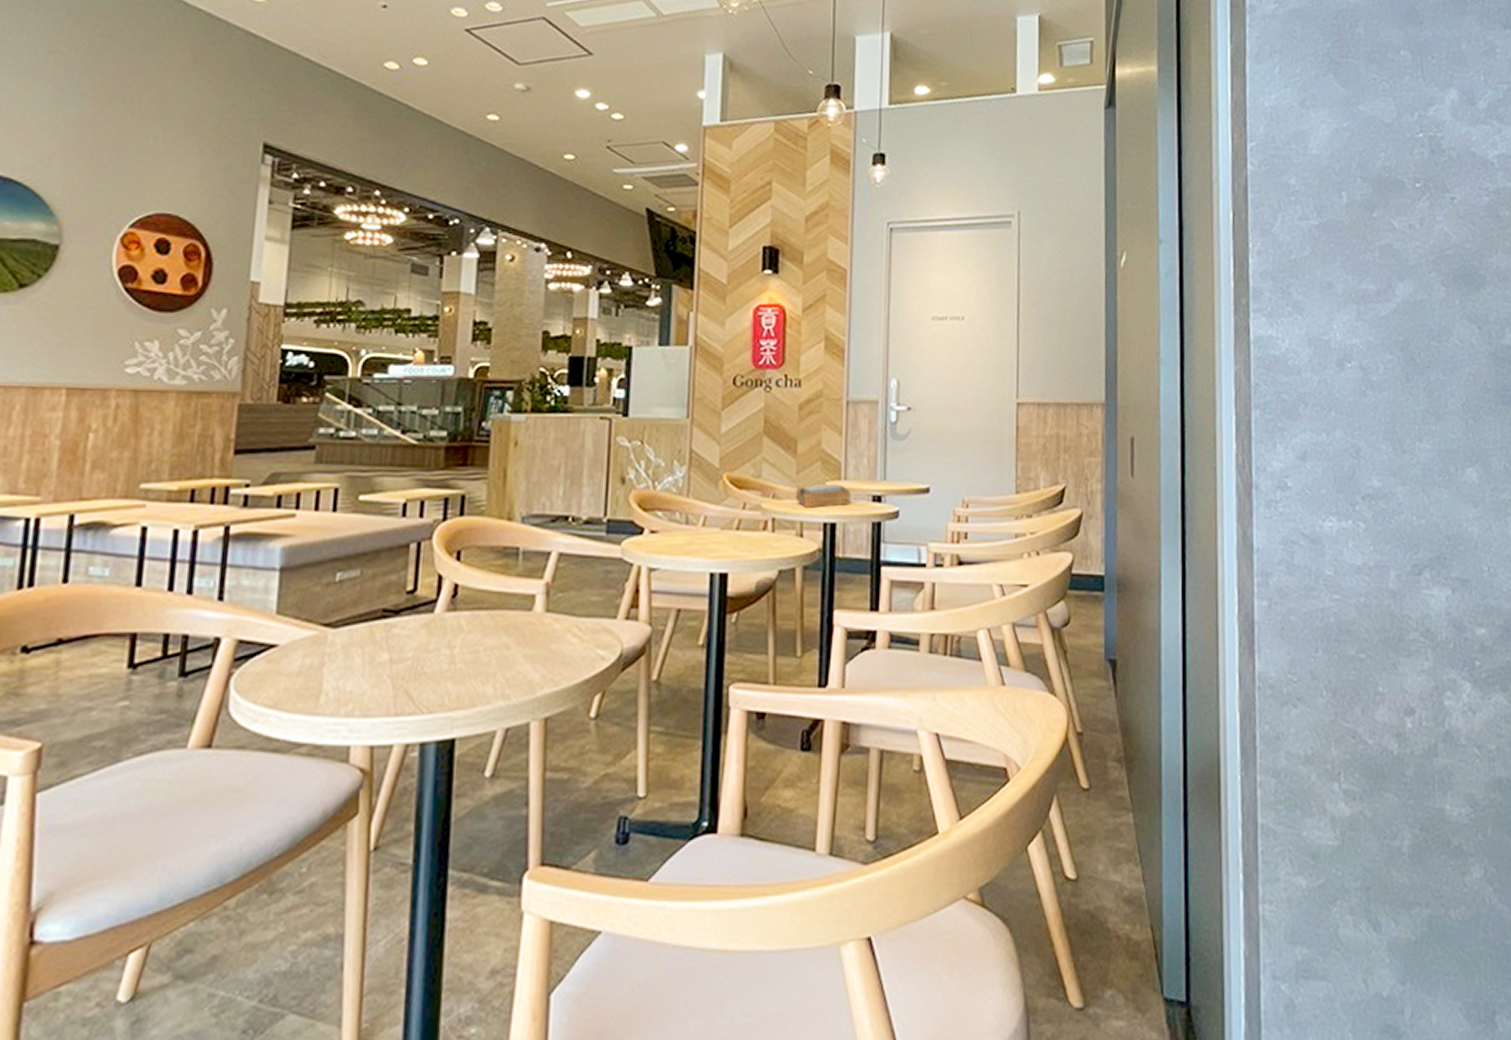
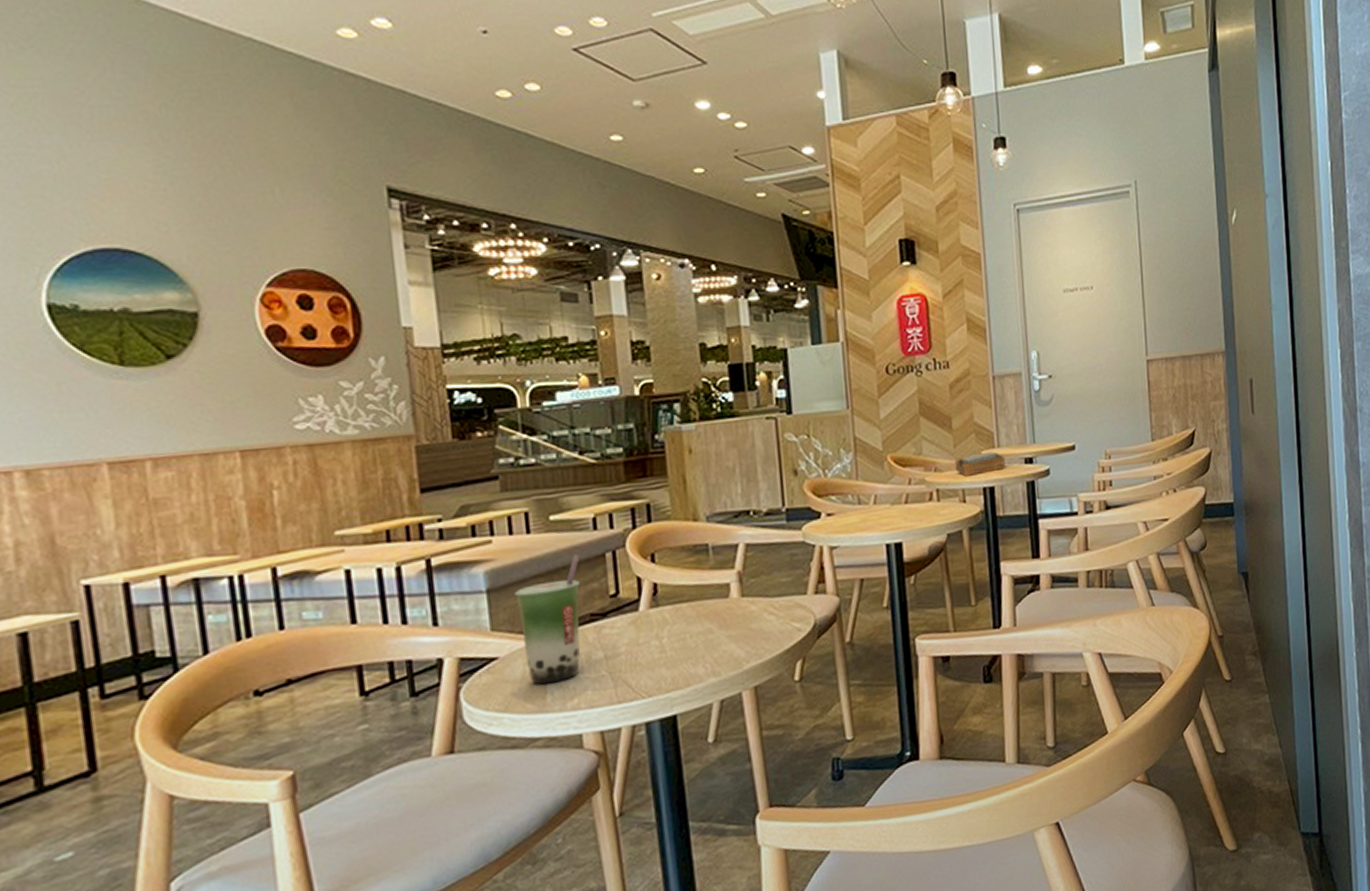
beverage cup: none [306,541,383,682] -> present [514,554,581,685]

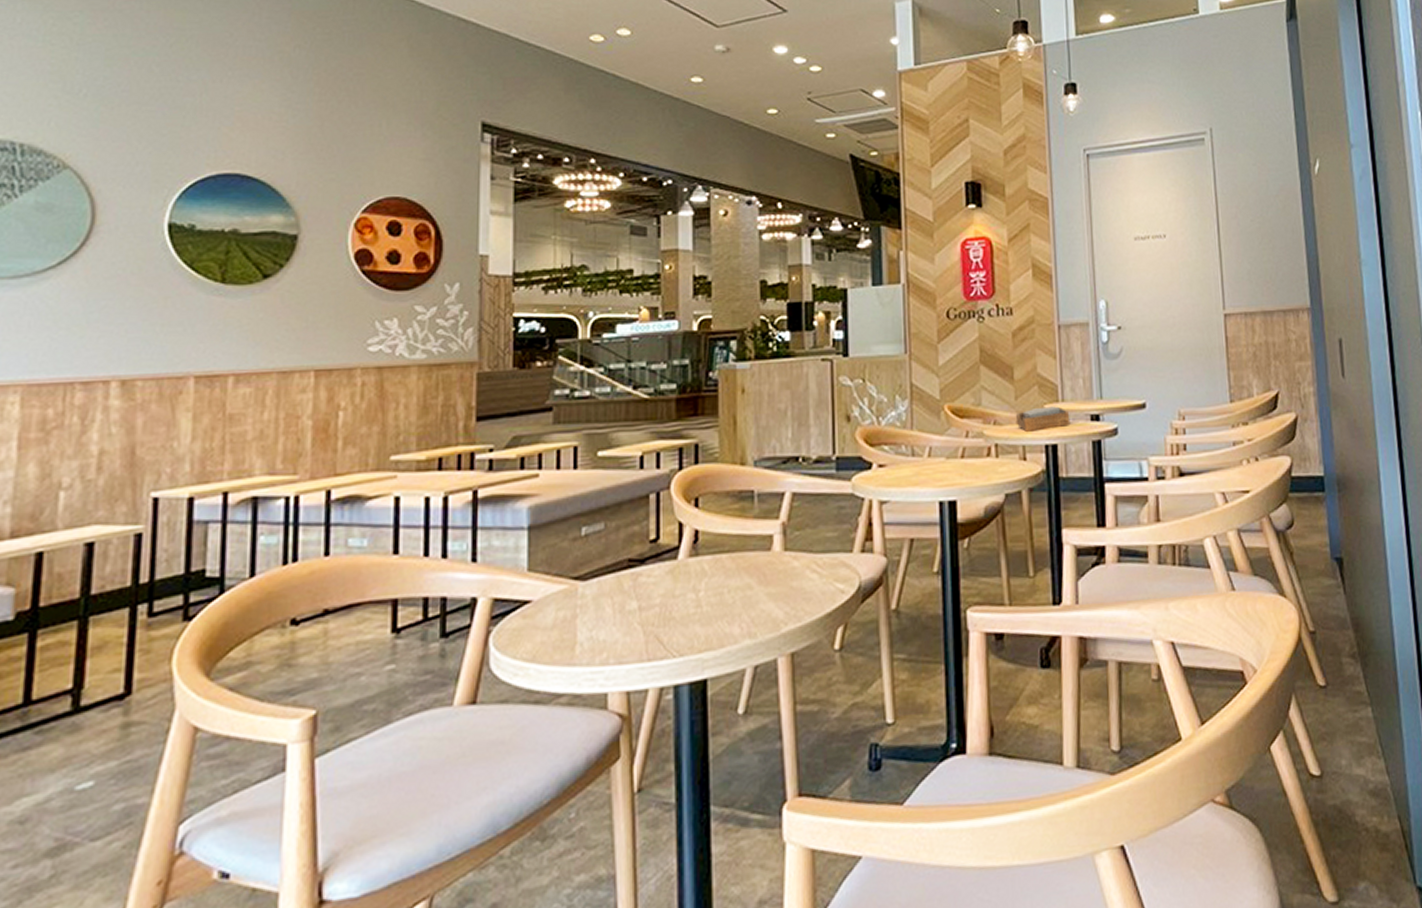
beverage cup: present [514,554,581,685] -> none [555,493,624,634]

